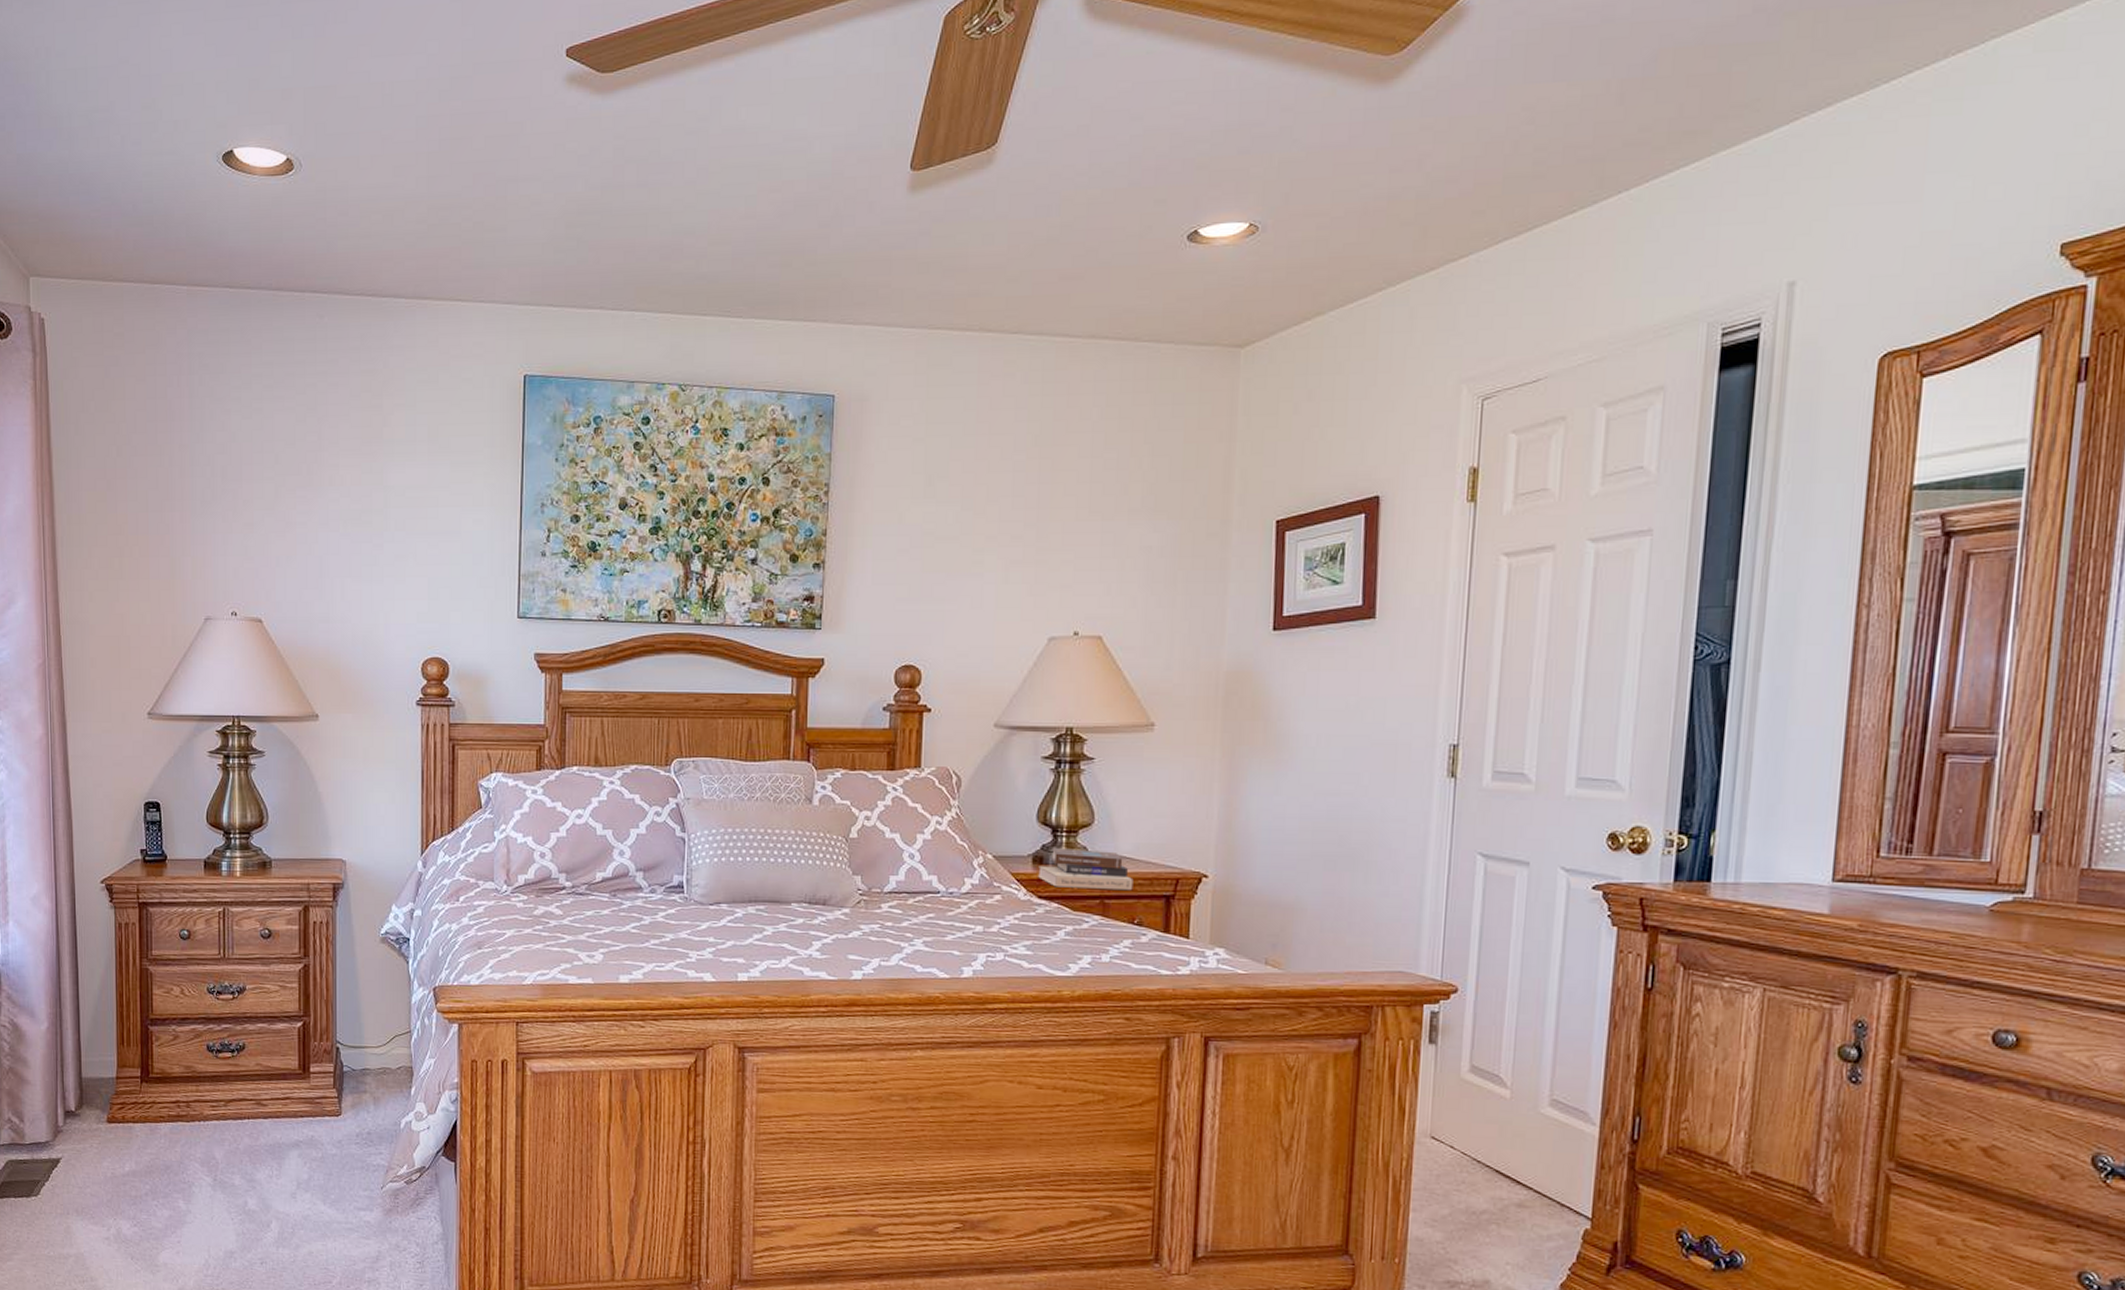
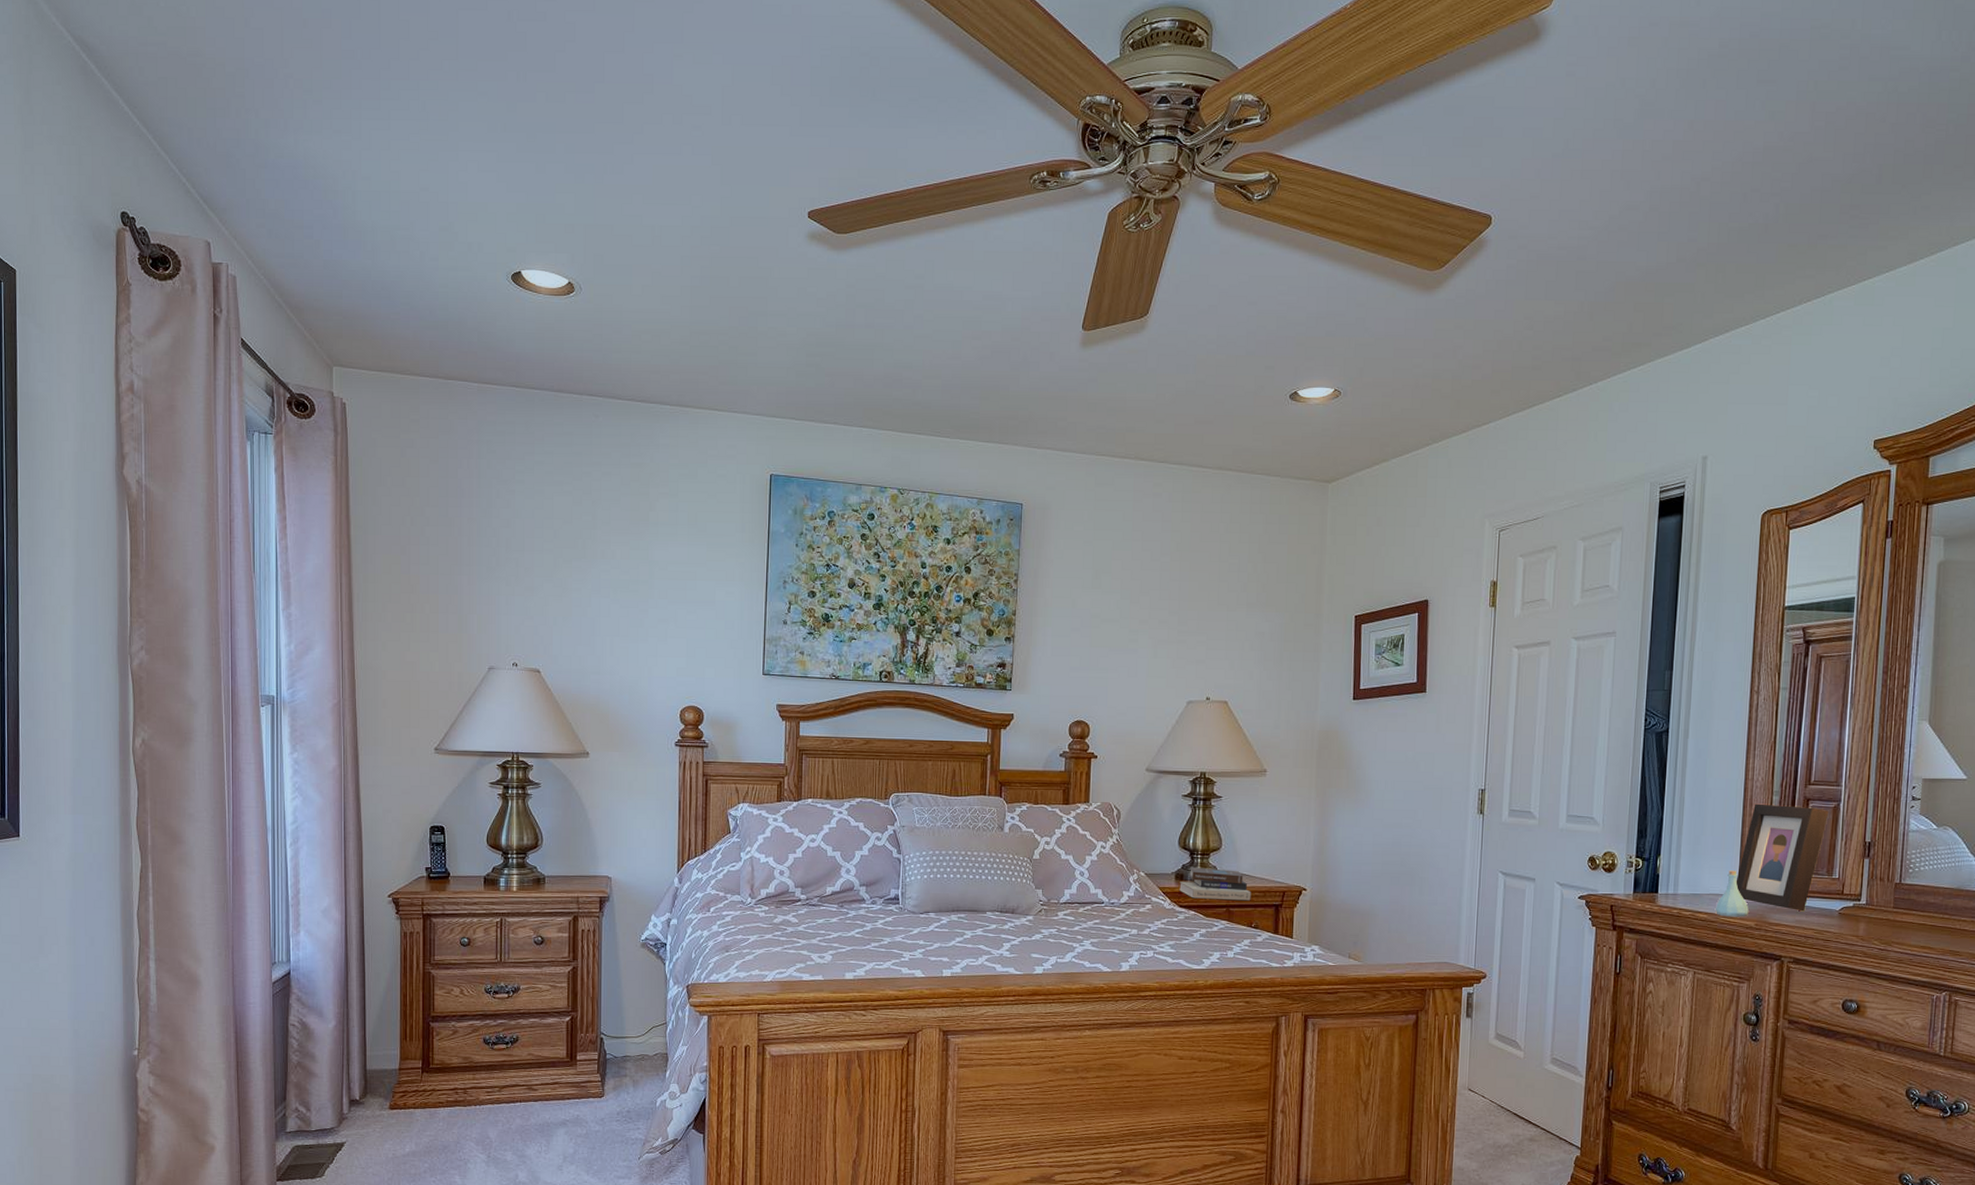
perfume bottle: none [1798,851,1849,915] -> present [1716,870,1749,917]
picture frame: none [1829,759,1977,908] -> present [1735,803,1829,912]

